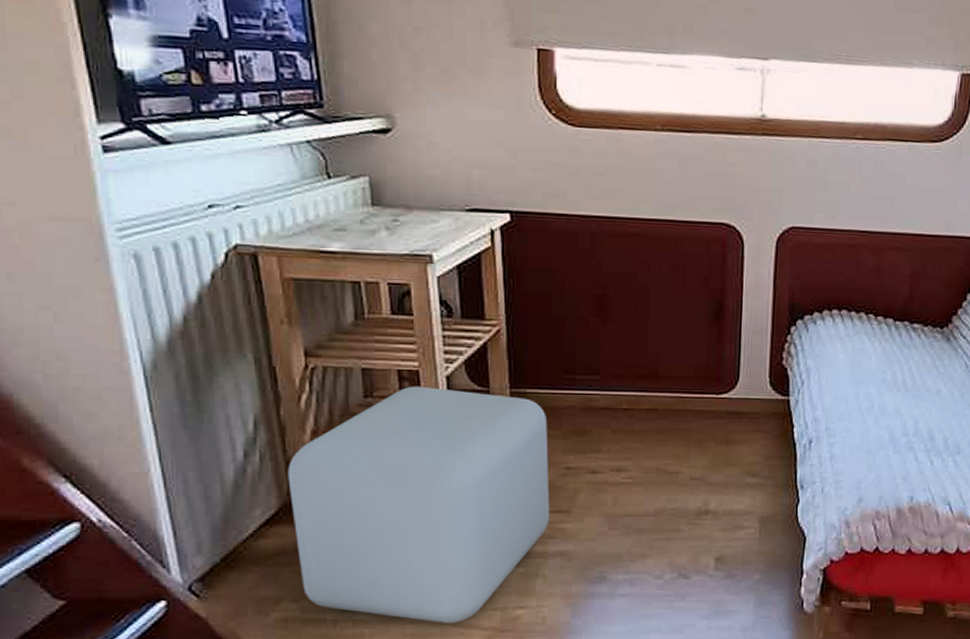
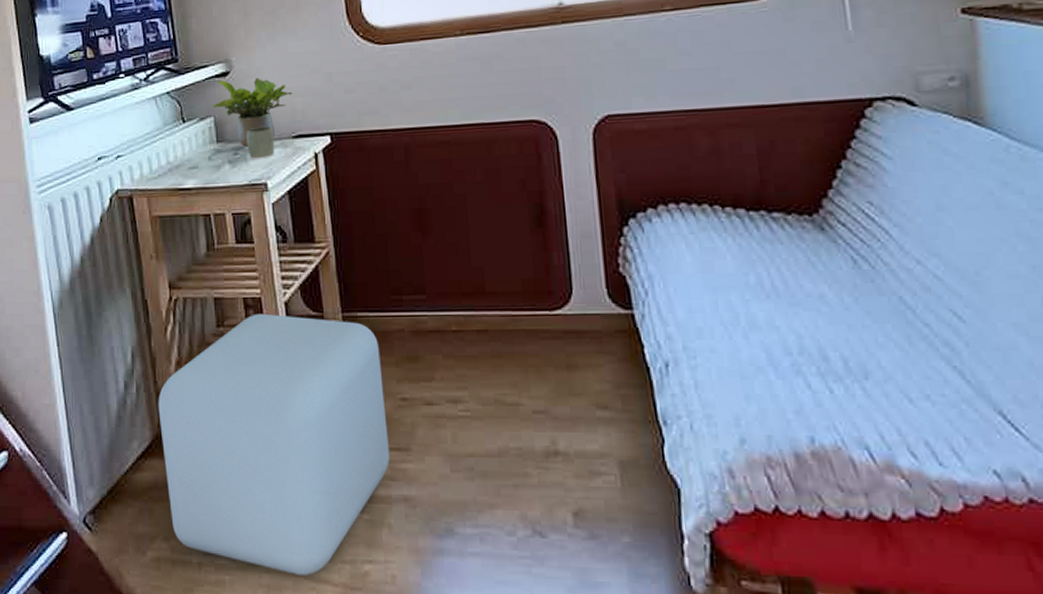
potted plant: none [368,136,469,214] -> present [213,78,293,147]
mug: none [410,194,444,229] -> present [246,126,275,159]

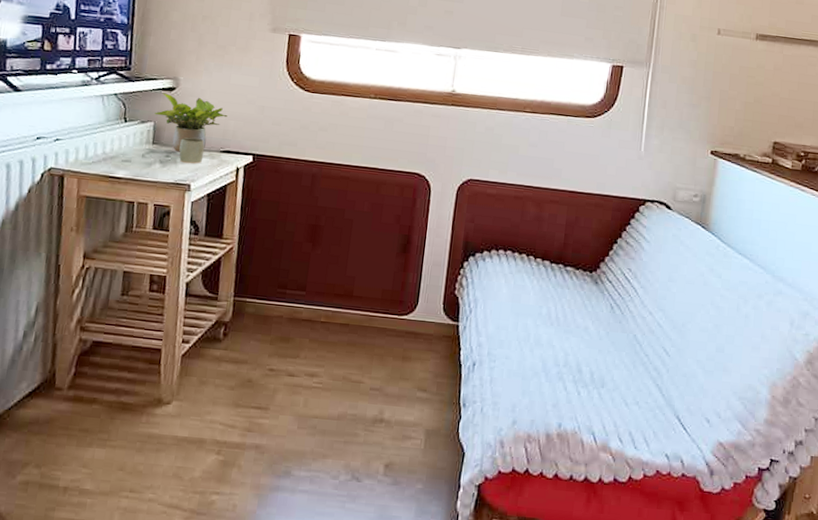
cube: present [158,313,390,576] -> none [46,288,260,502]

